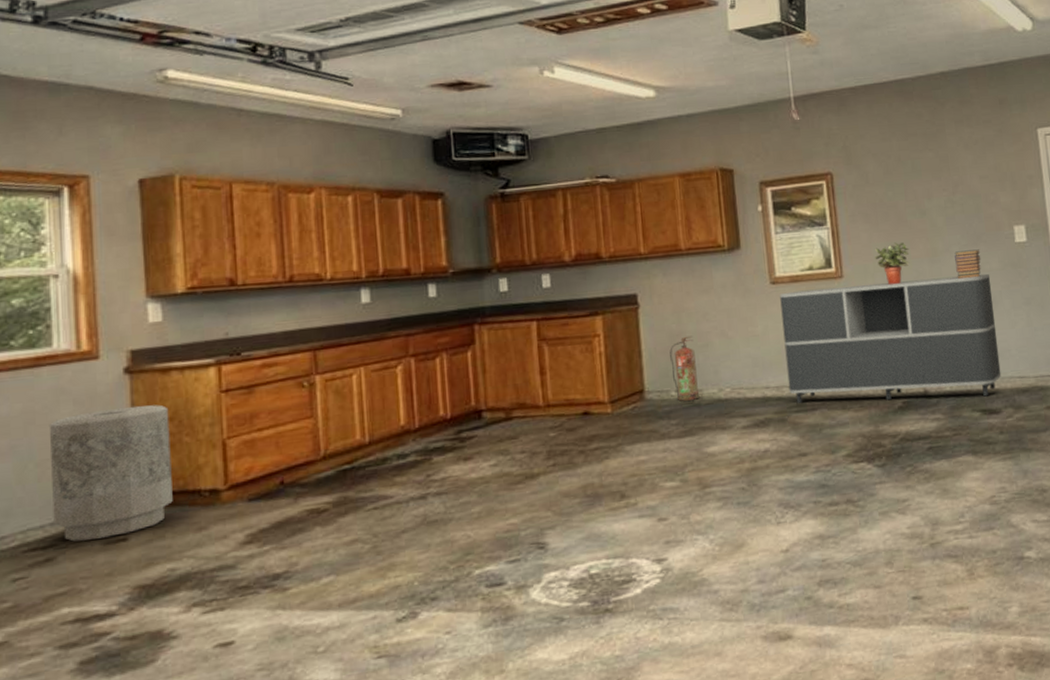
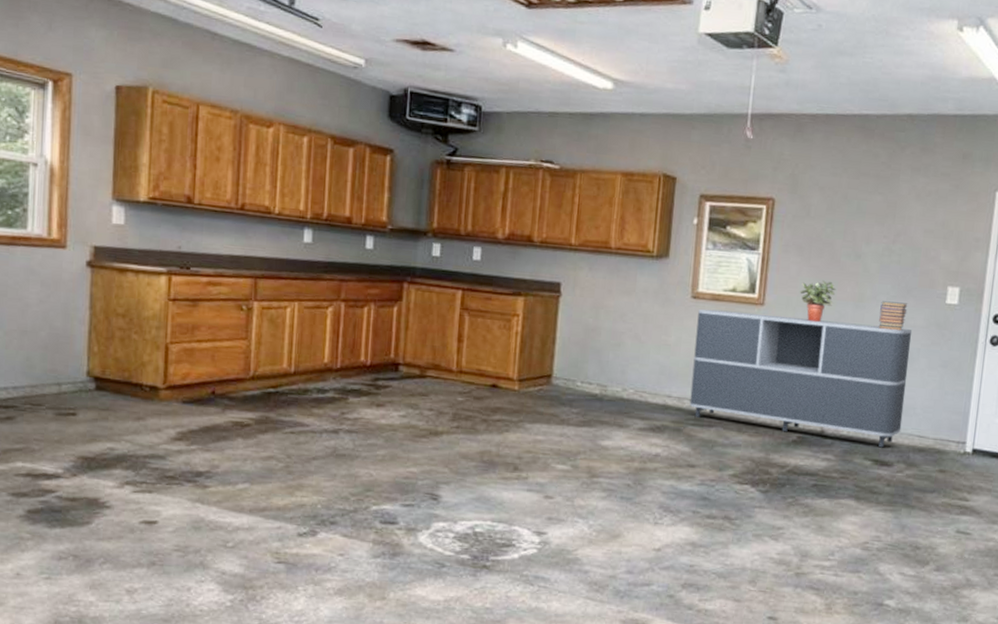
trash can: present [48,404,173,542] -> none [16,295,122,410]
fire extinguisher: present [670,335,700,402] -> none [581,332,607,395]

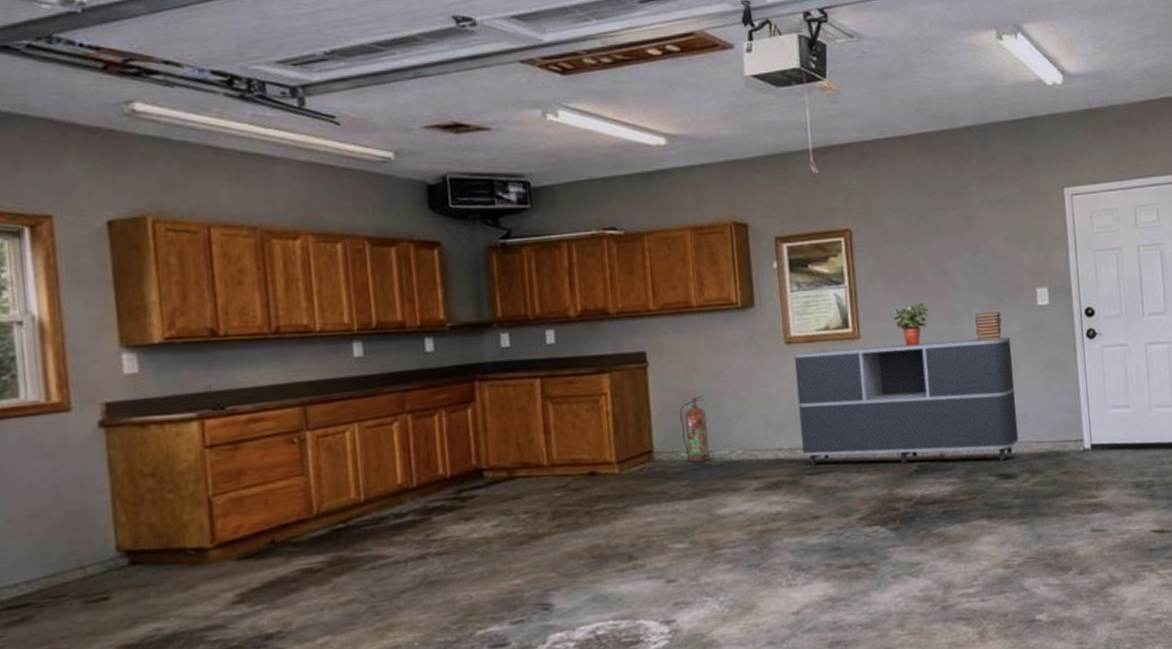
fire extinguisher: none [581,332,607,395] -> present [680,395,711,463]

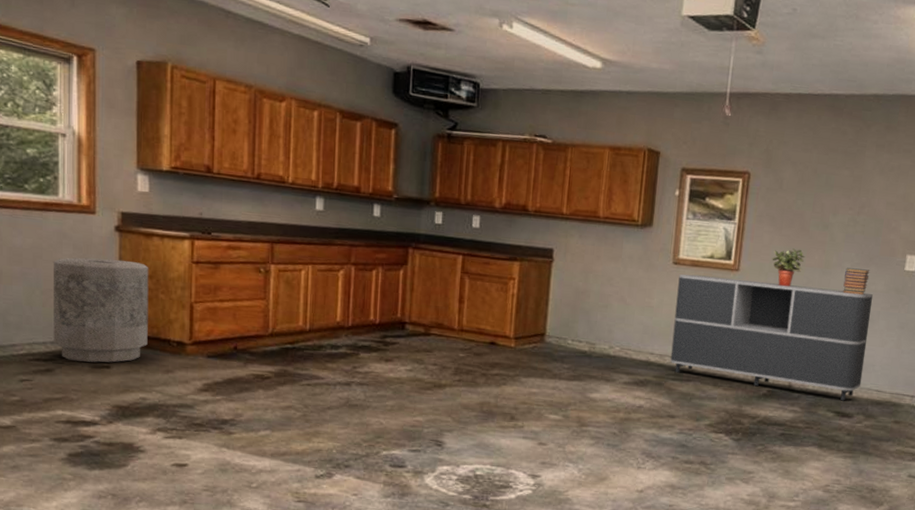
trash can: none [19,460,157,600] -> present [53,257,149,363]
fire extinguisher: present [680,395,711,463] -> none [572,295,596,352]

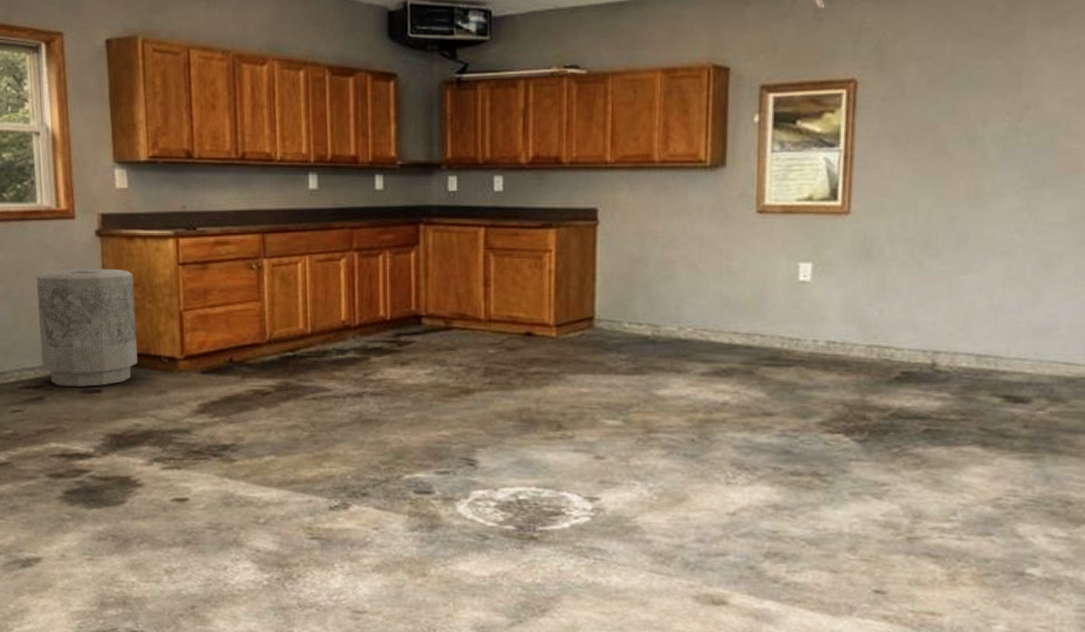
sideboard: present [670,274,873,401] -> none [761,224,1050,381]
potted plant: present [772,248,805,287] -> none [896,176,944,230]
book stack: present [842,268,870,296] -> none [1003,195,1044,232]

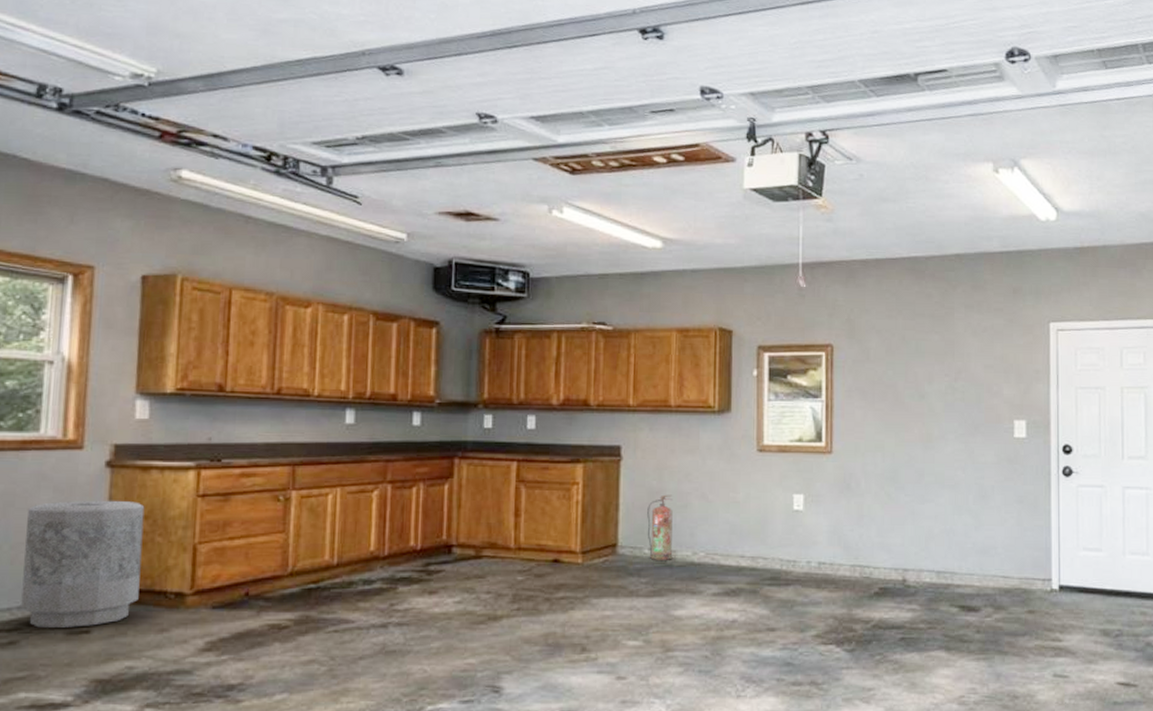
fire extinguisher: none [627,263,656,337] -> present [647,494,673,561]

